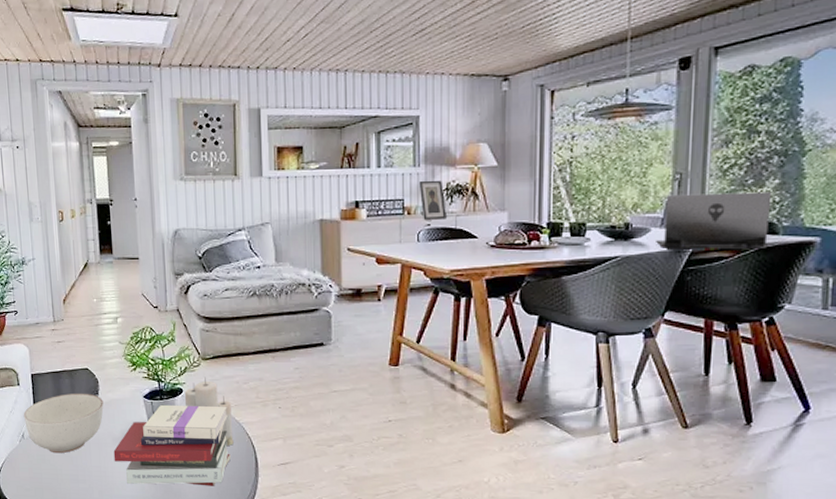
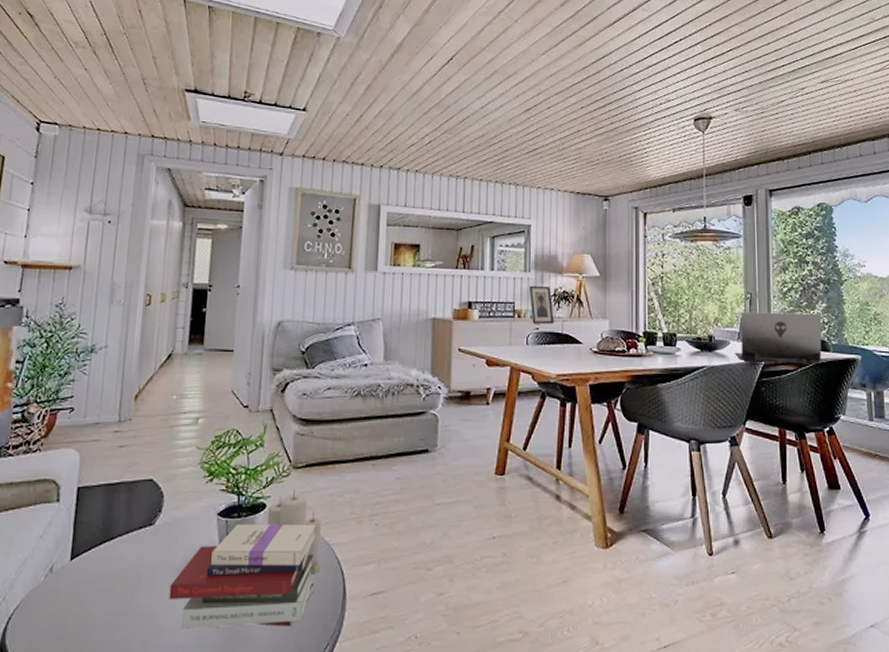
bowl: present [23,393,104,454] -> none [56,510,166,592]

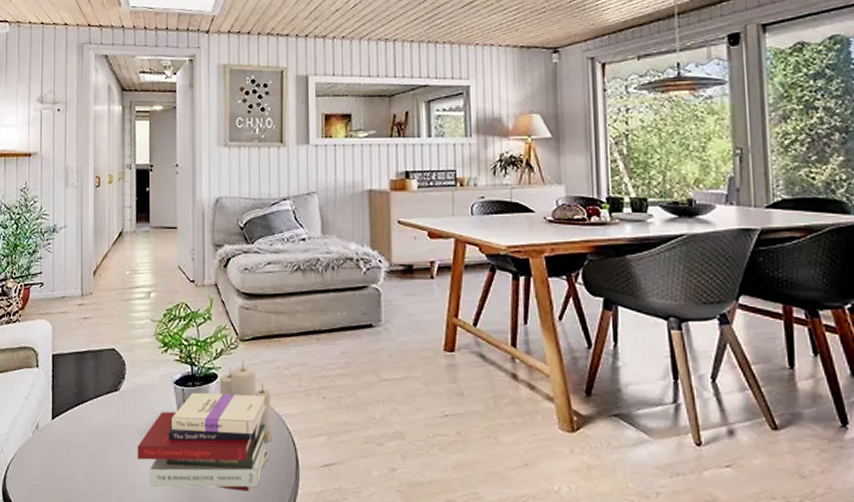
picture frame: present [529,285,554,324] -> none [471,151,501,192]
laptop computer: present [735,311,822,365] -> none [722,169,839,230]

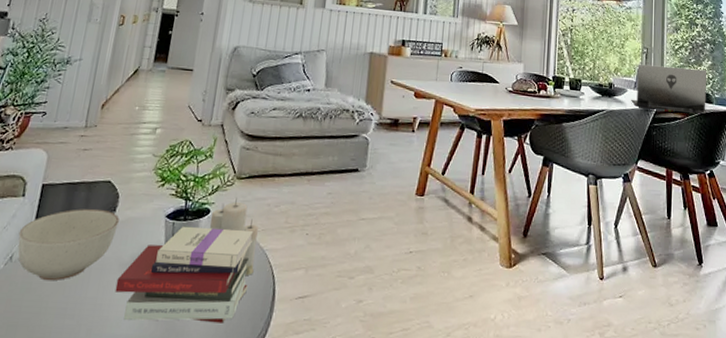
bowl: none [39,376,129,449] -> present [17,208,120,281]
laptop computer: none [722,169,839,230] -> present [631,64,707,114]

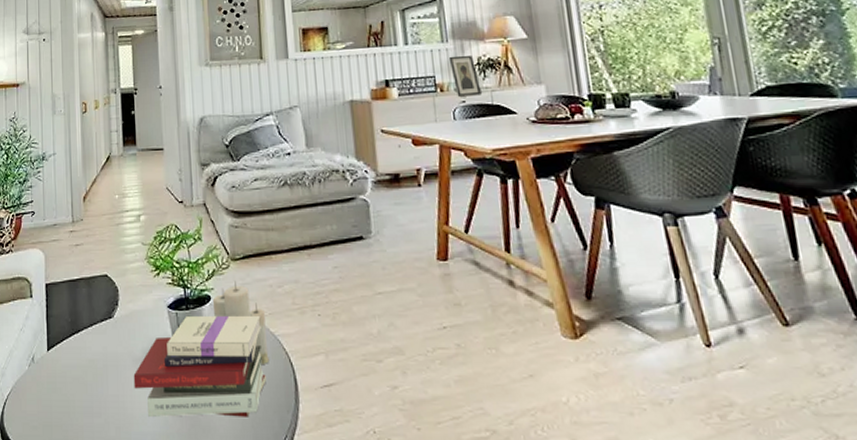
bowl: present [17,208,120,281] -> none [34,304,123,380]
picture frame: none [456,29,476,64] -> present [448,54,482,97]
laptop computer: present [631,64,707,114] -> none [707,53,827,118]

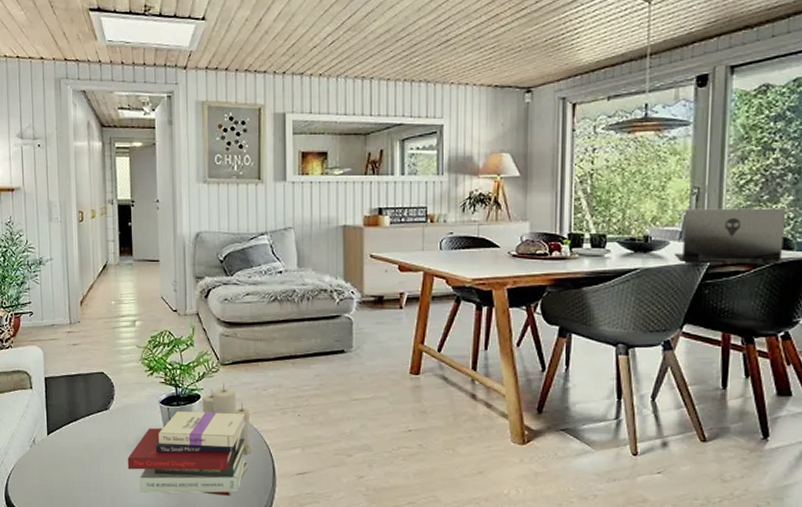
picture frame: present [448,54,482,97] -> none [442,188,469,228]
laptop computer: none [707,53,827,118] -> present [675,208,787,265]

